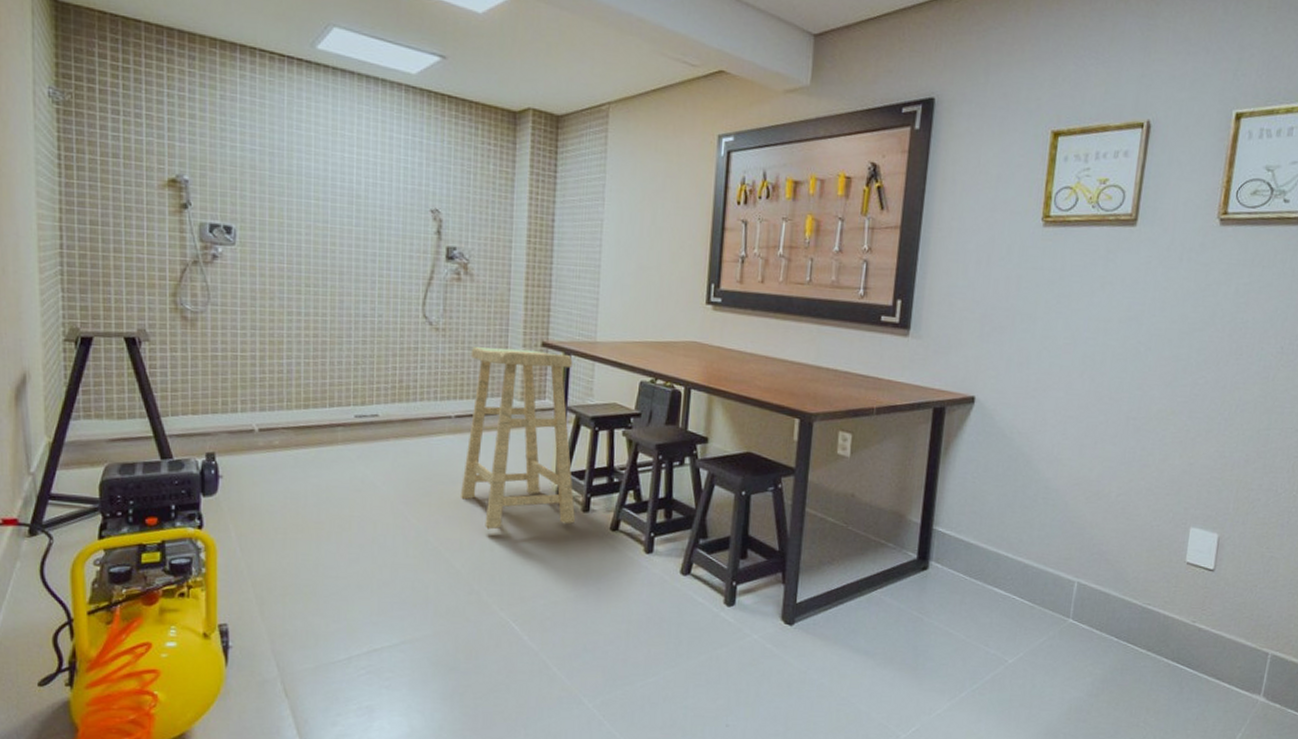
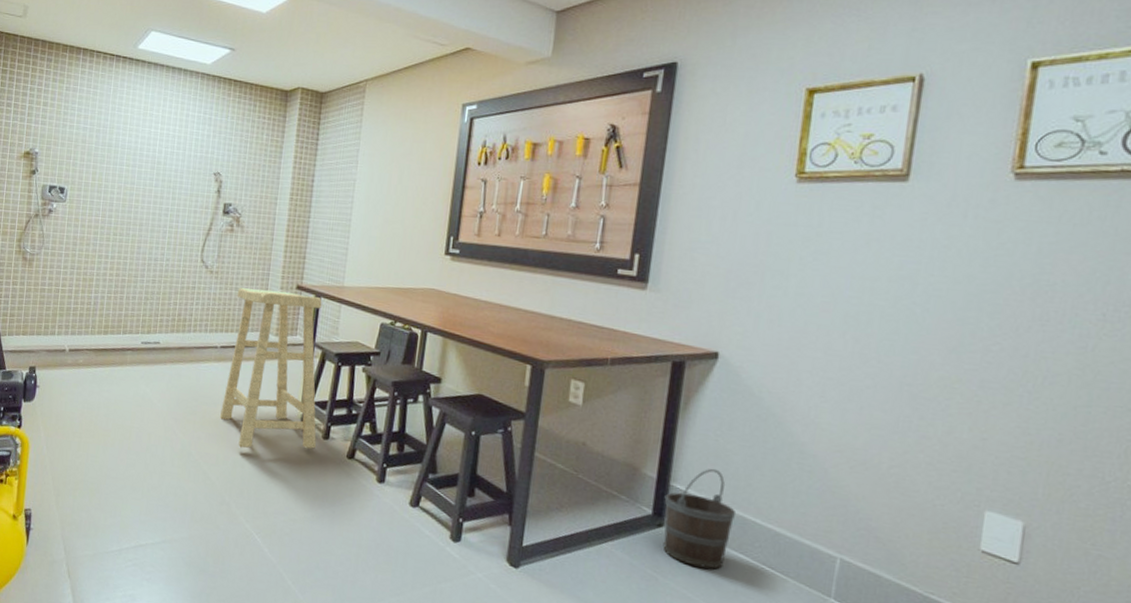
bucket: none [927,509,992,604] -> present [662,468,737,569]

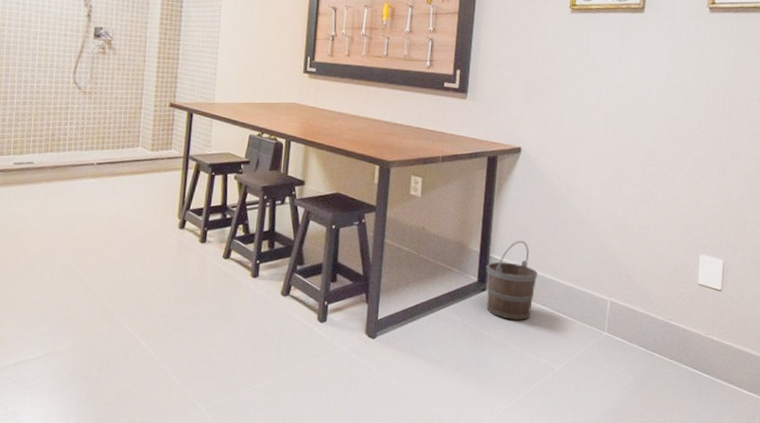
stool: present [219,288,322,449] -> none [98,107,195,258]

